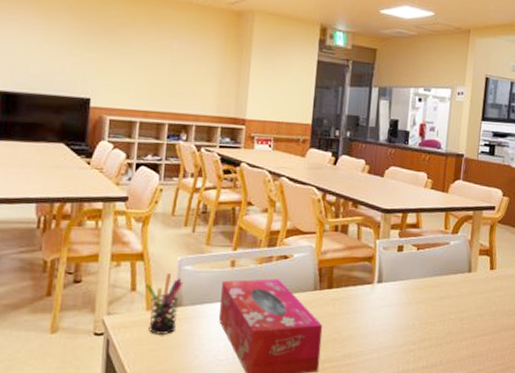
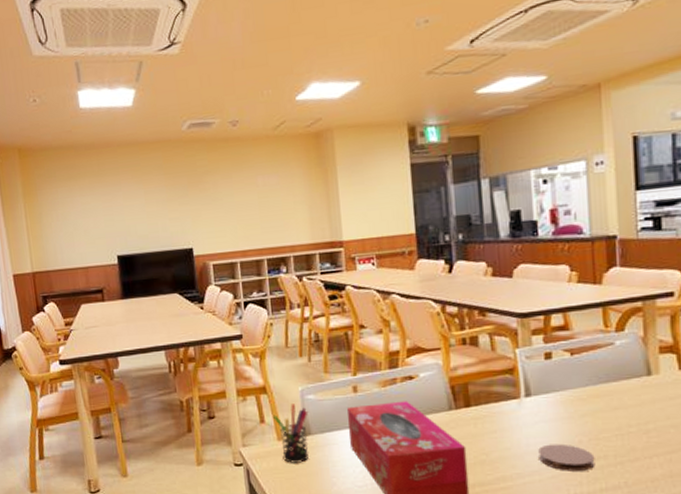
coaster: none [380,326,422,350] -> present [538,443,595,471]

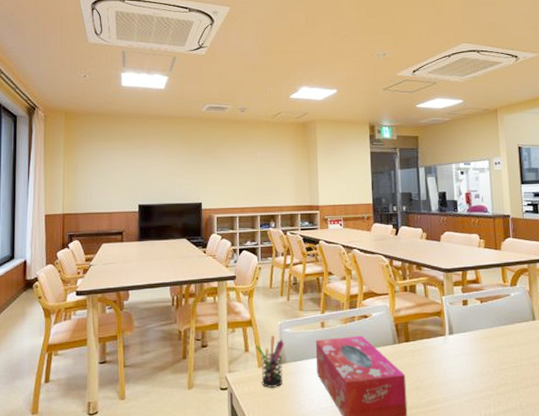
coaster: present [538,443,595,471] -> none [458,373,499,396]

